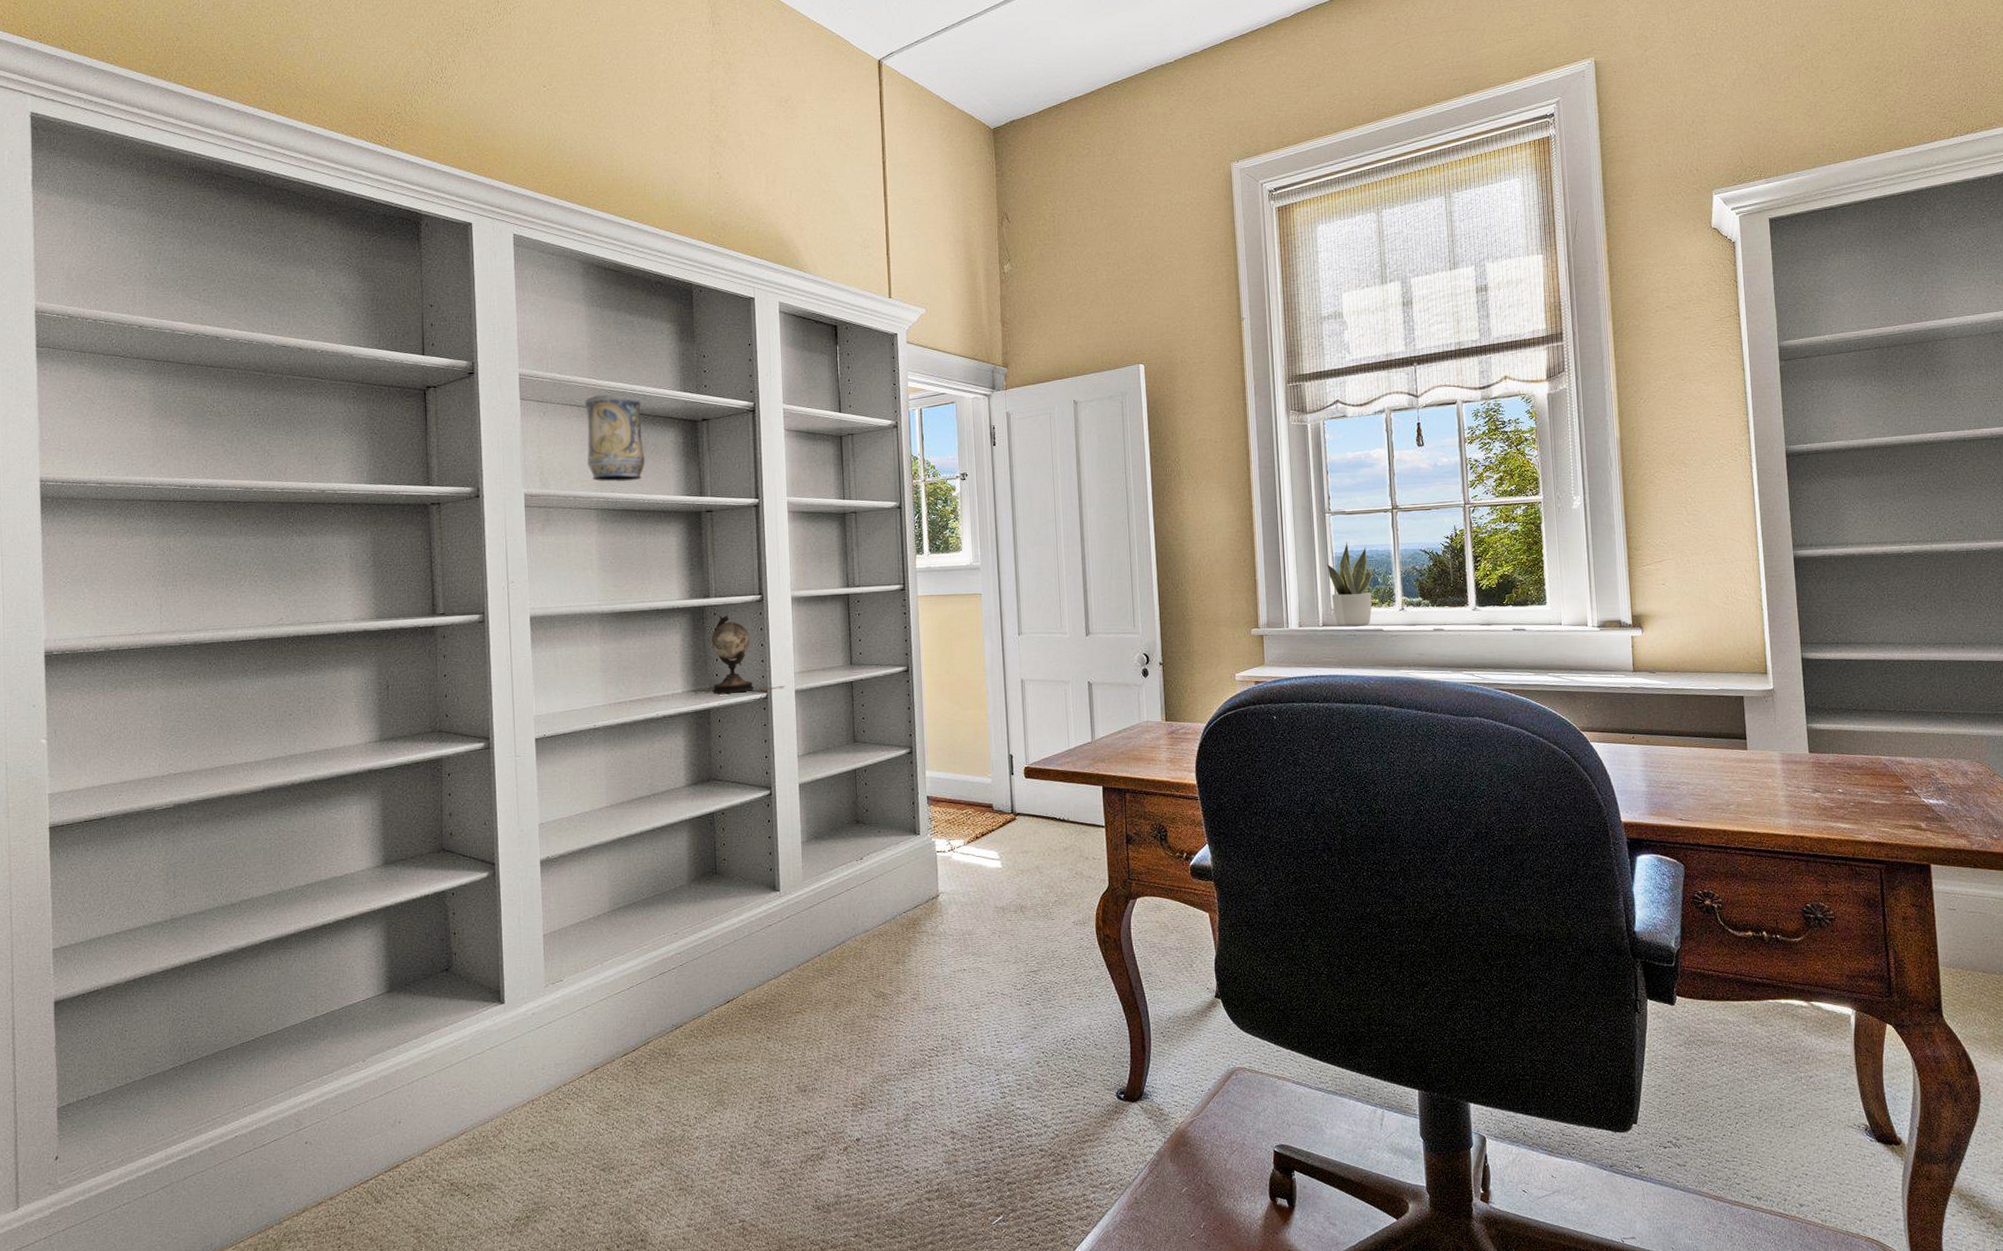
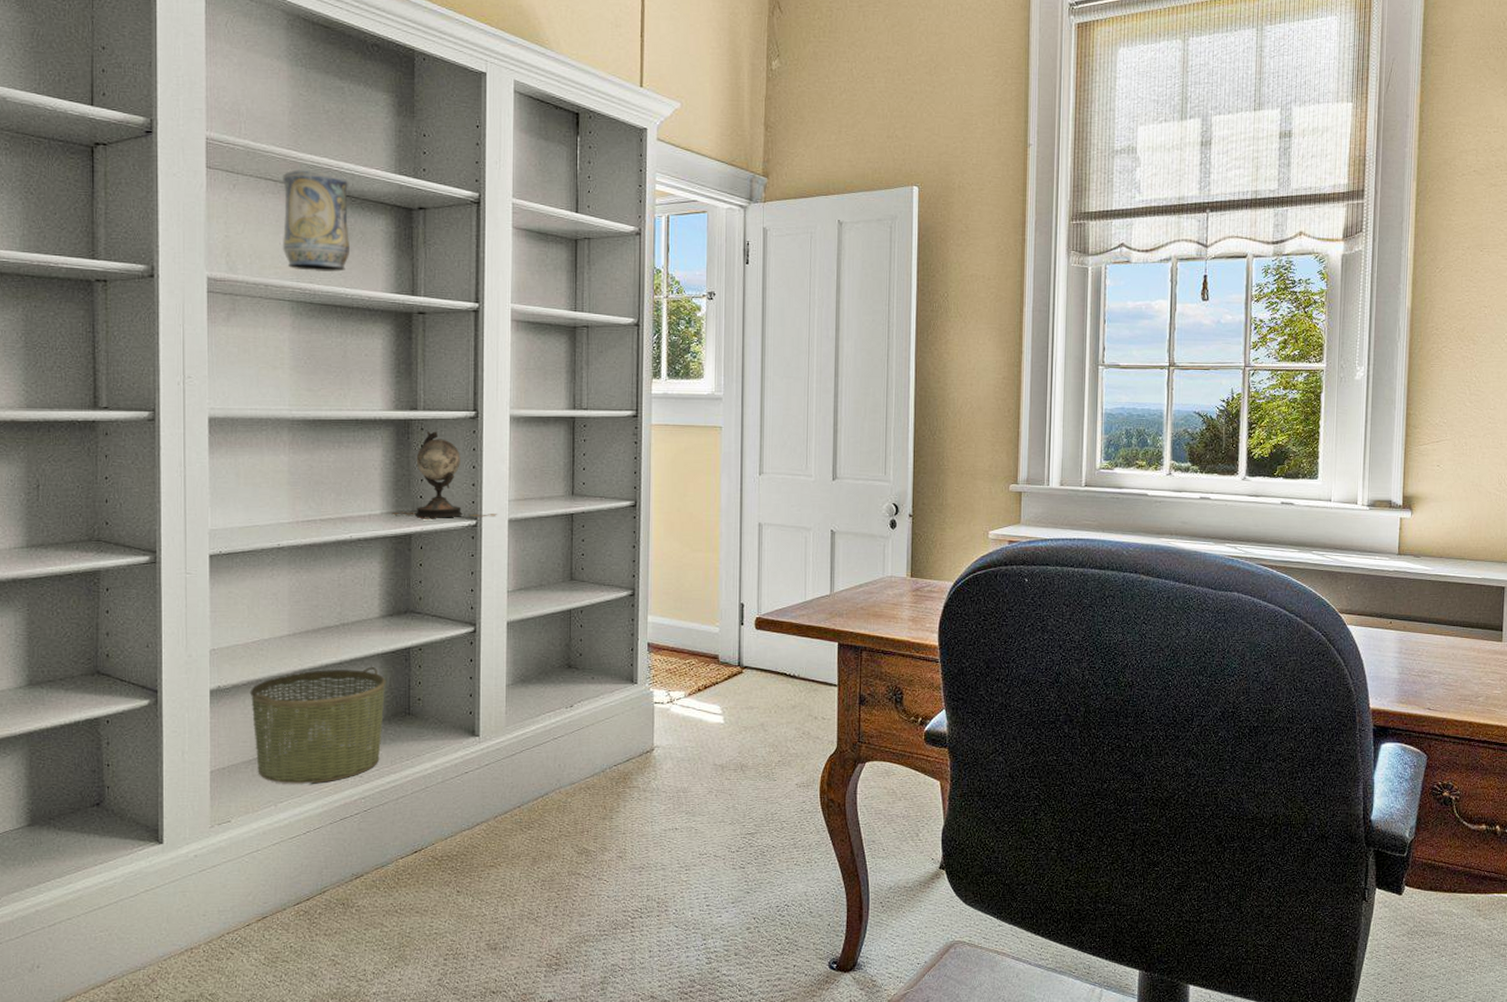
basket: none [575,831,694,944] -> present [249,666,386,784]
potted plant: present [1326,541,1373,627] -> none [1095,397,1142,489]

